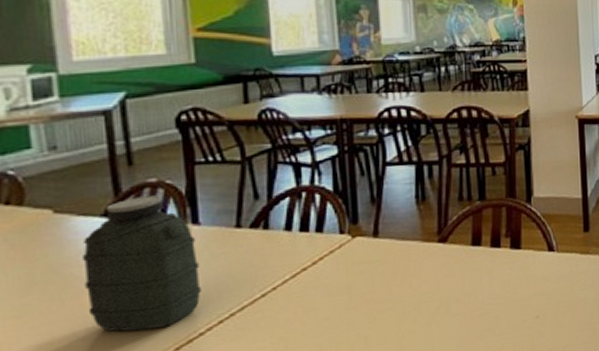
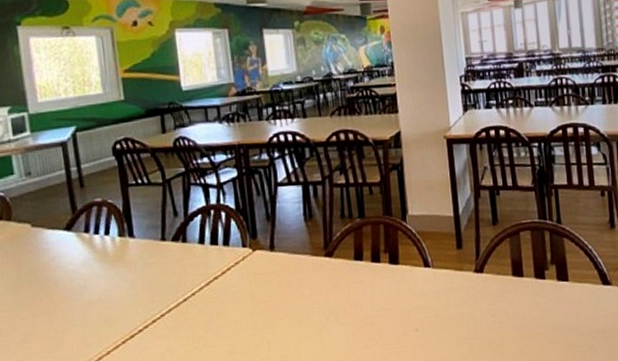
water jug: present [83,195,201,332] -> none [53,212,138,326]

